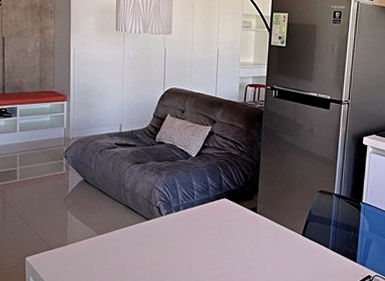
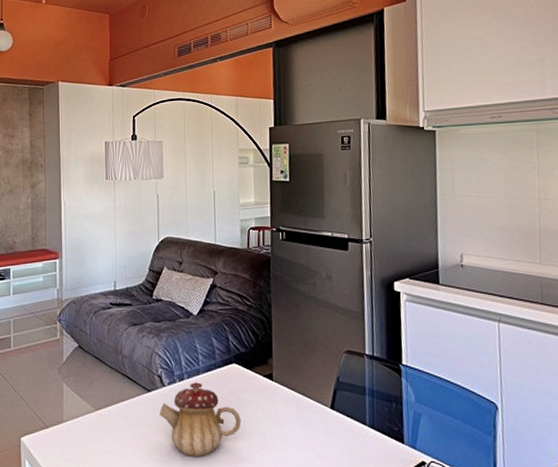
teapot: none [156,213,227,274] -> present [160,382,241,458]

